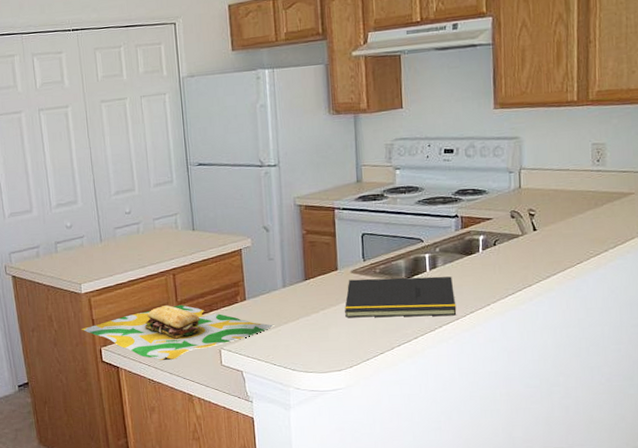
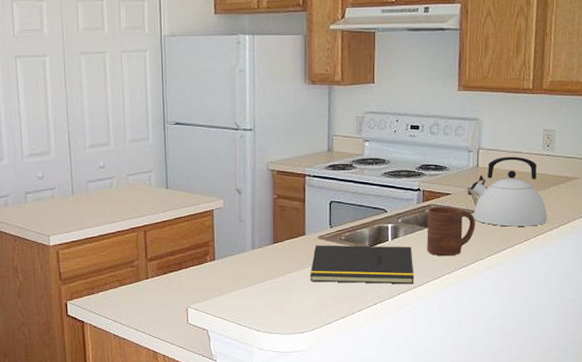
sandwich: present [81,304,274,360] -> none [47,262,241,316]
cup: none [467,232,521,285] -> present [427,207,475,256]
kettle: none [513,174,602,250] -> present [470,156,548,227]

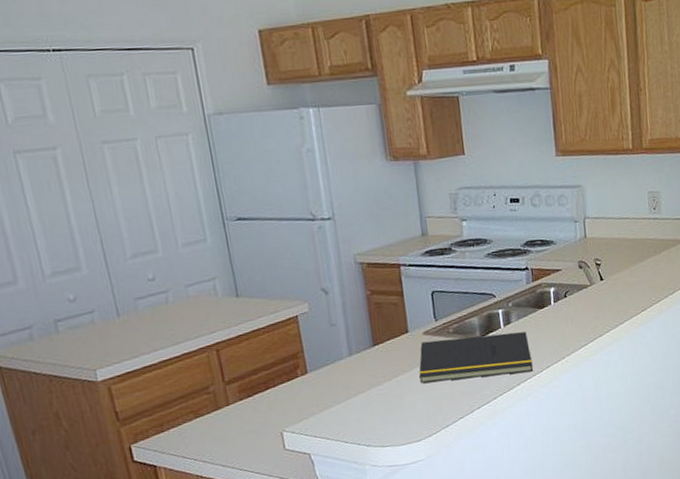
cup: present [427,207,475,256] -> none [539,283,590,338]
kettle: present [470,156,548,227] -> none [580,222,662,299]

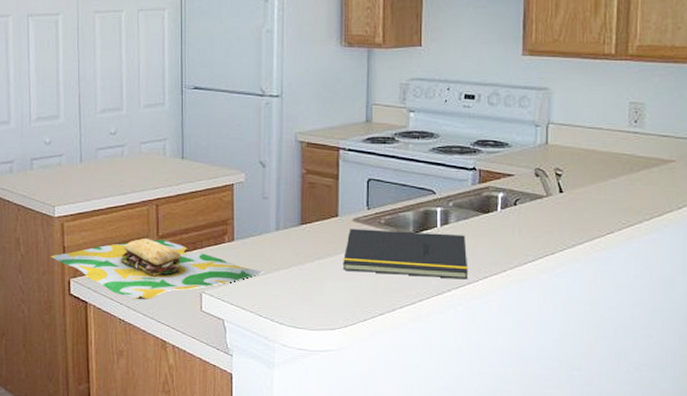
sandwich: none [101,384,342,452] -> present [50,238,263,299]

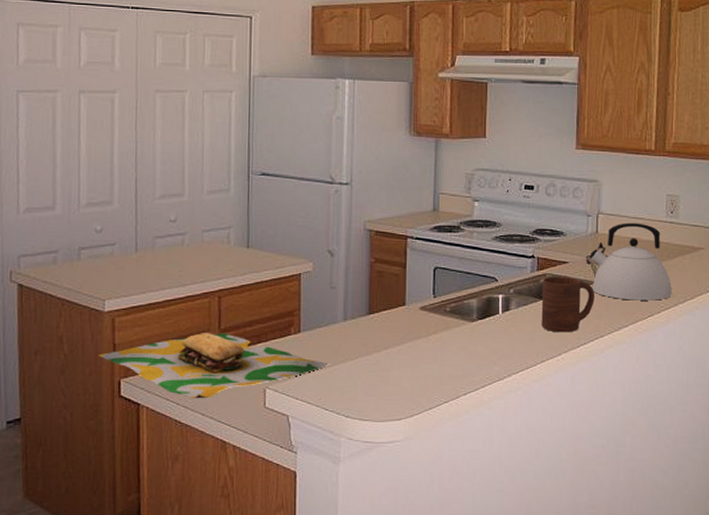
notepad: present [343,228,468,280] -> none [410,317,527,364]
cup: none [484,190,544,249] -> present [541,277,594,333]
kettle: none [538,133,637,217] -> present [589,222,673,301]

